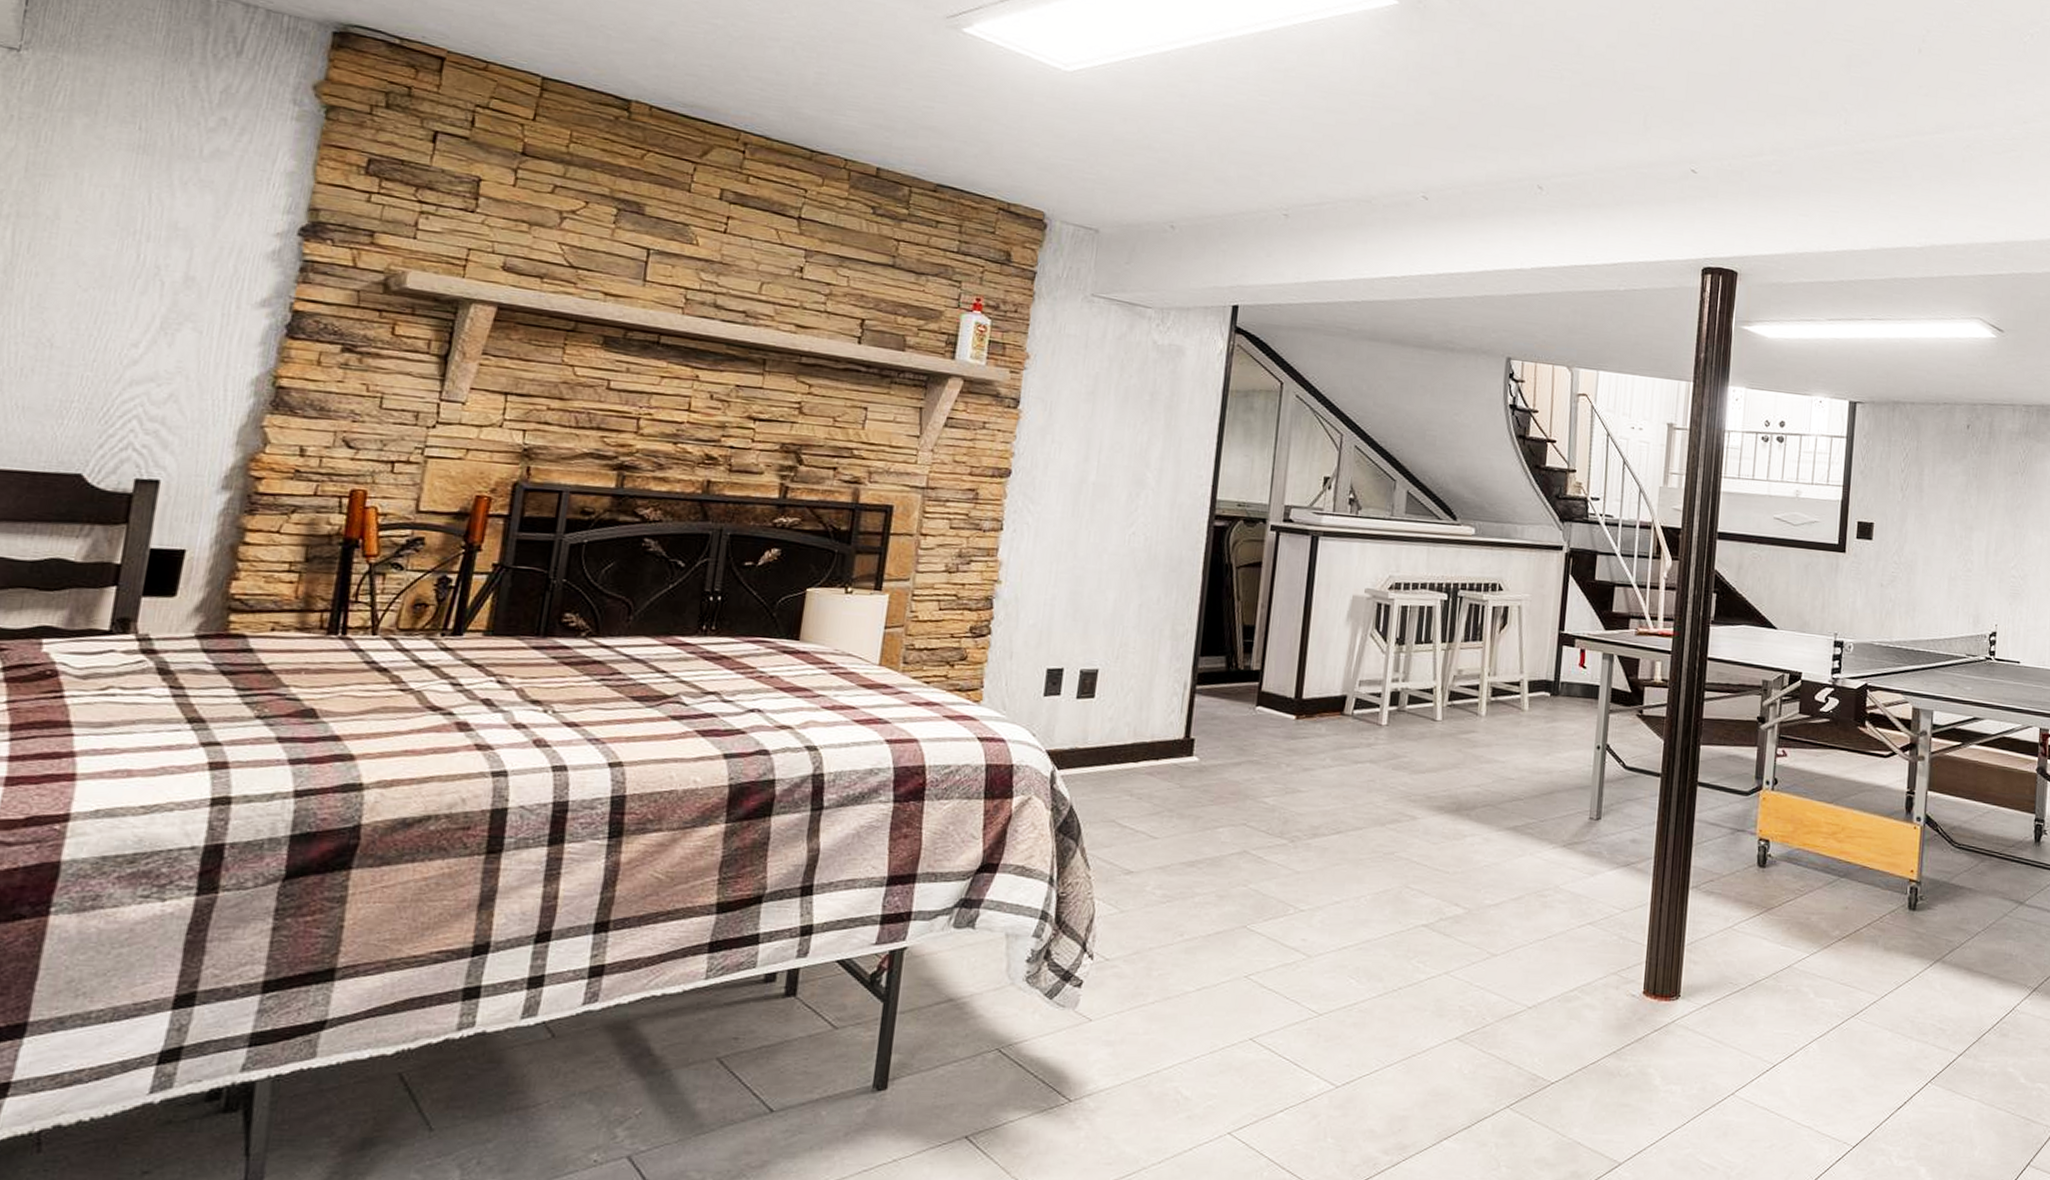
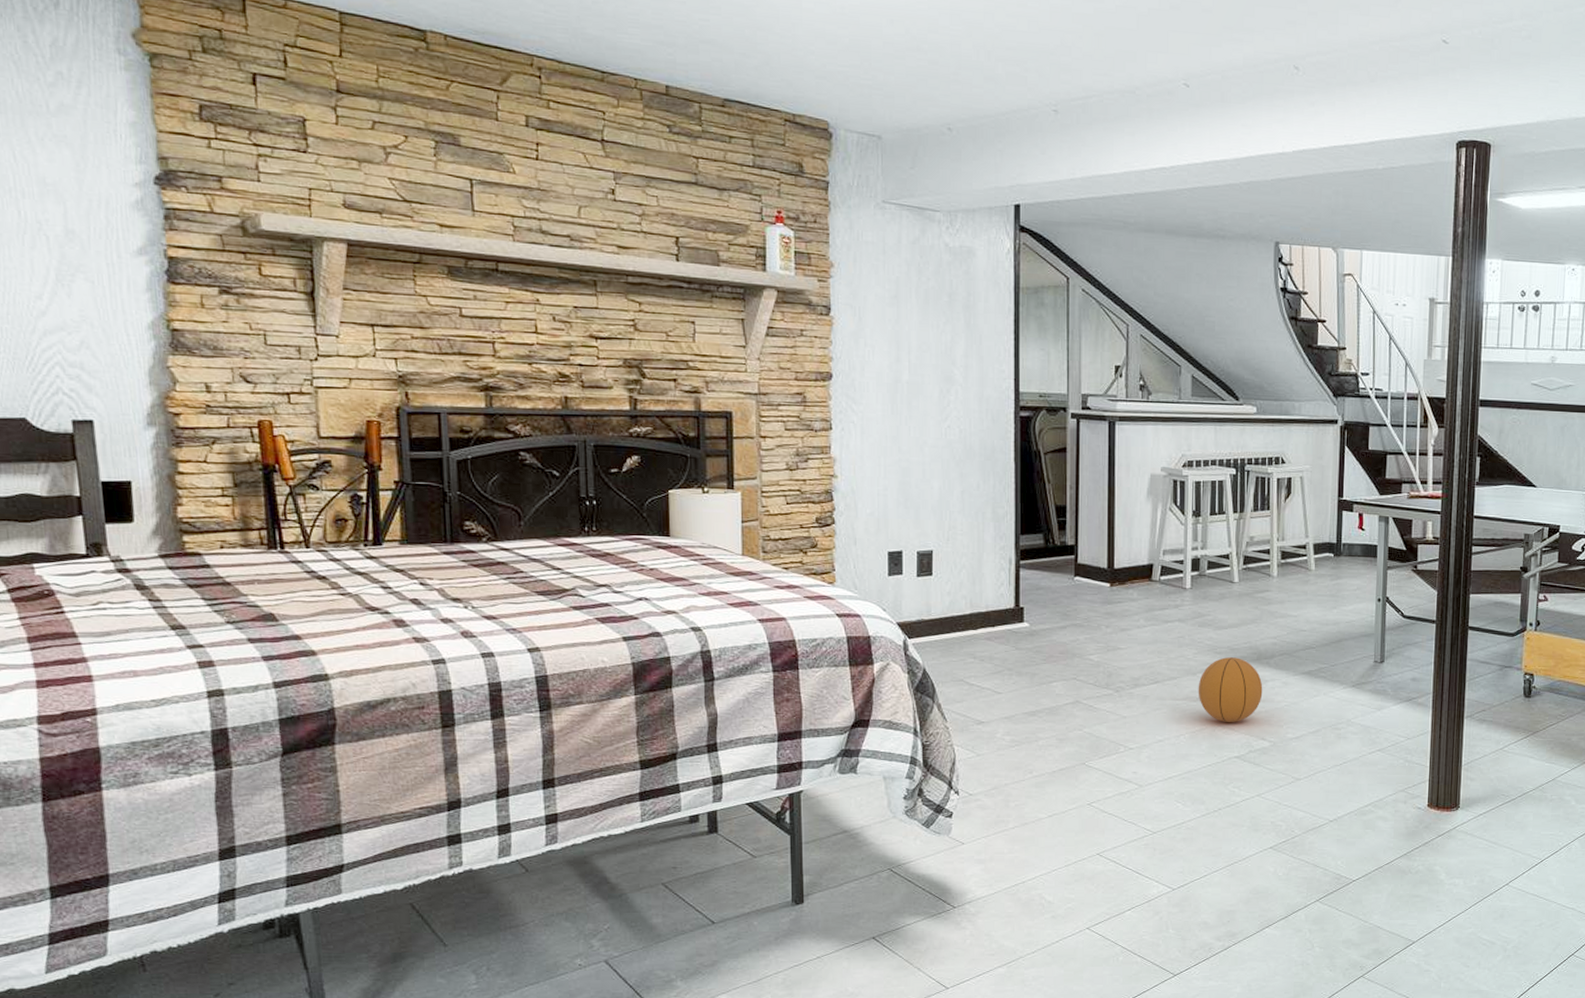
basketball: none [1385,806,1461,885] -> present [1198,657,1263,723]

